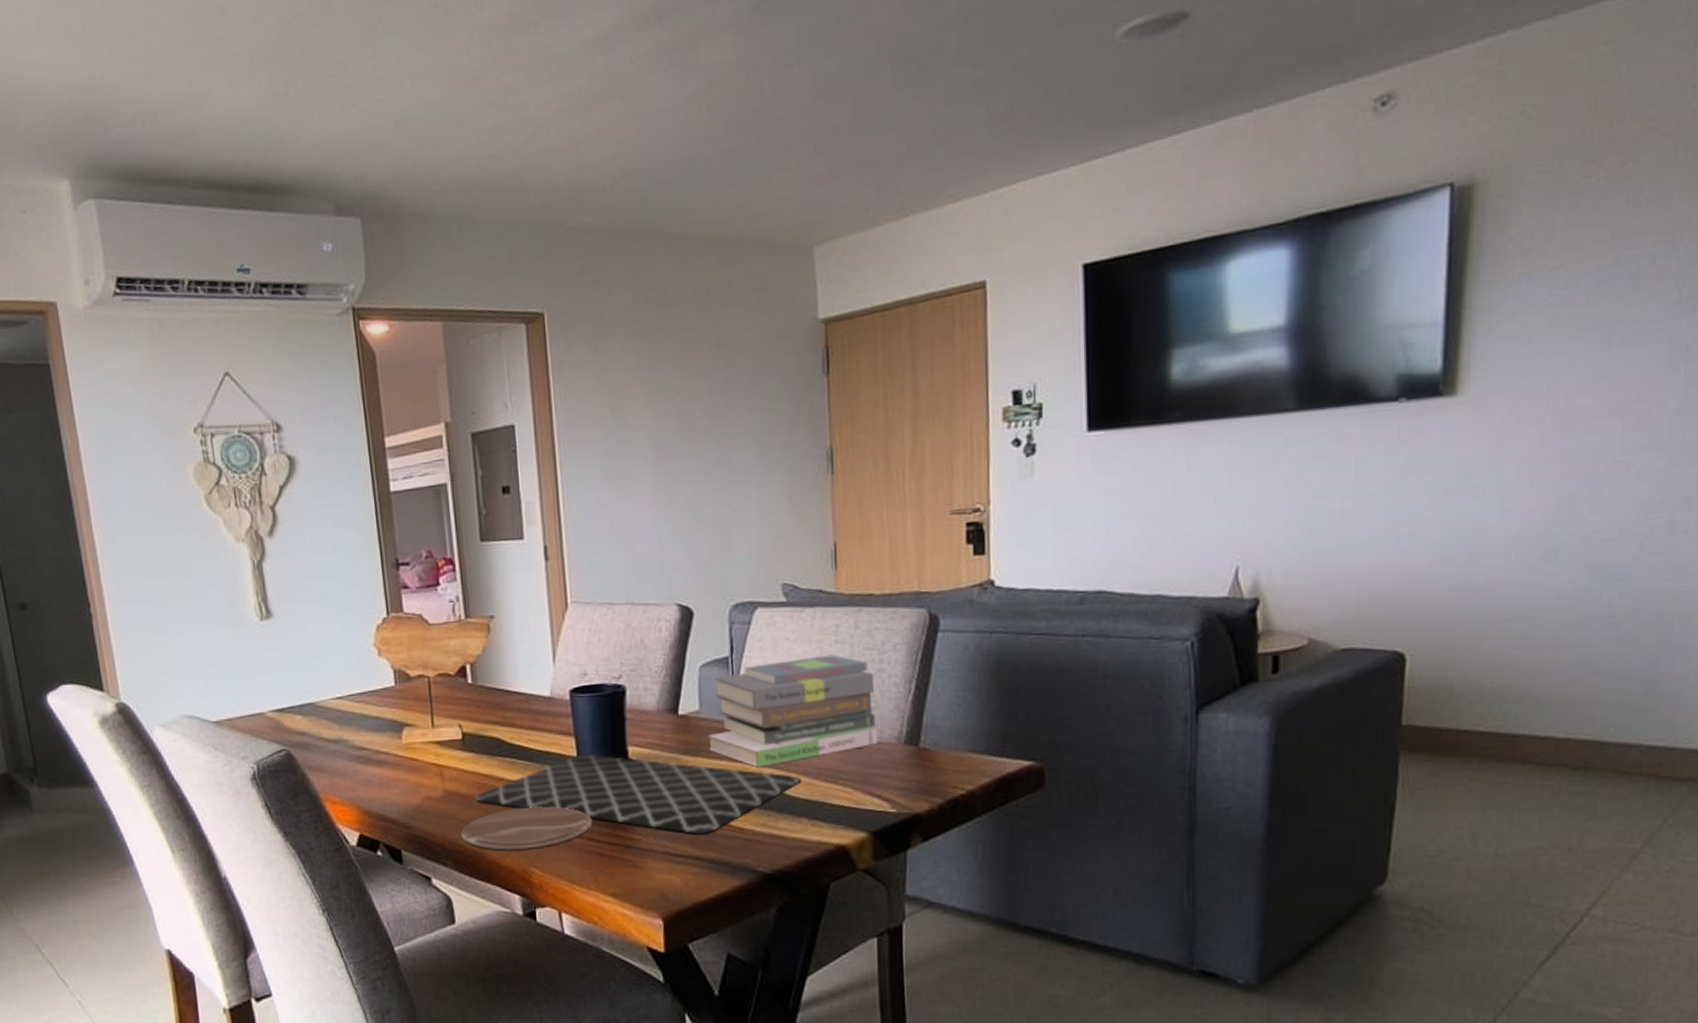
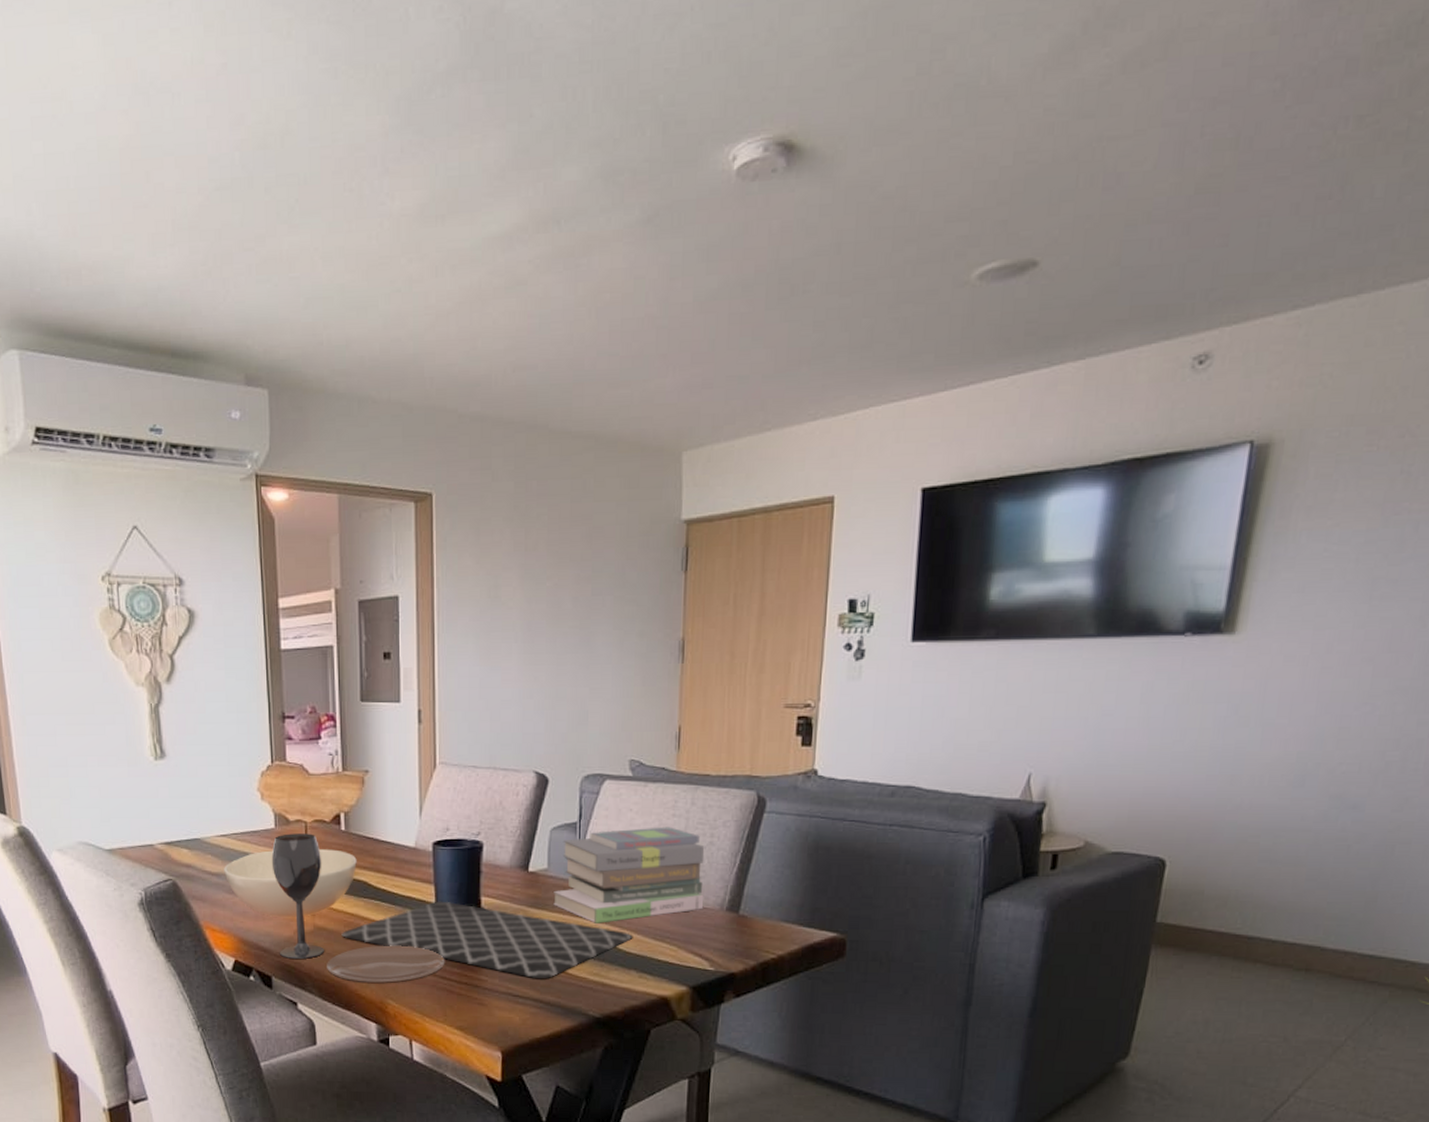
bowl: none [342,705,488,785] -> present [224,849,357,918]
wine glass: none [393,689,459,829] -> present [271,833,325,959]

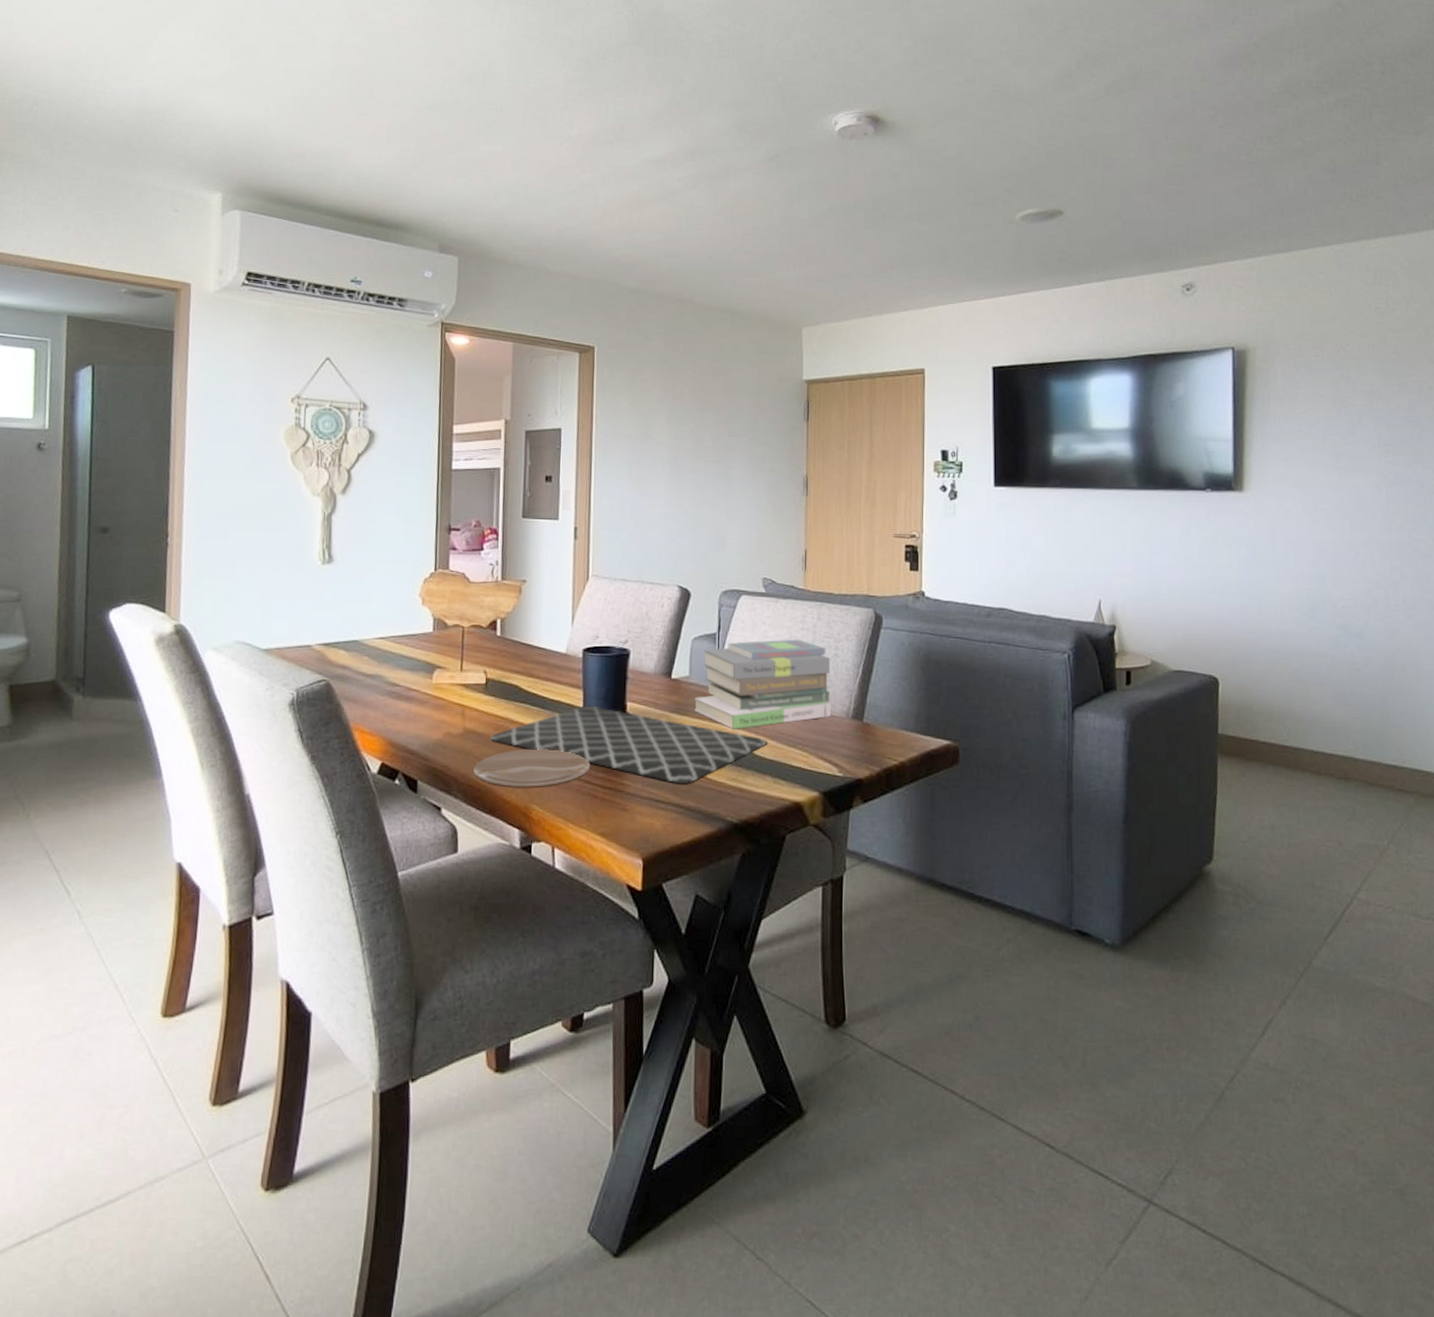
bowl: present [224,849,357,918] -> none [379,653,510,721]
wine glass: present [271,833,325,959] -> none [426,637,477,762]

